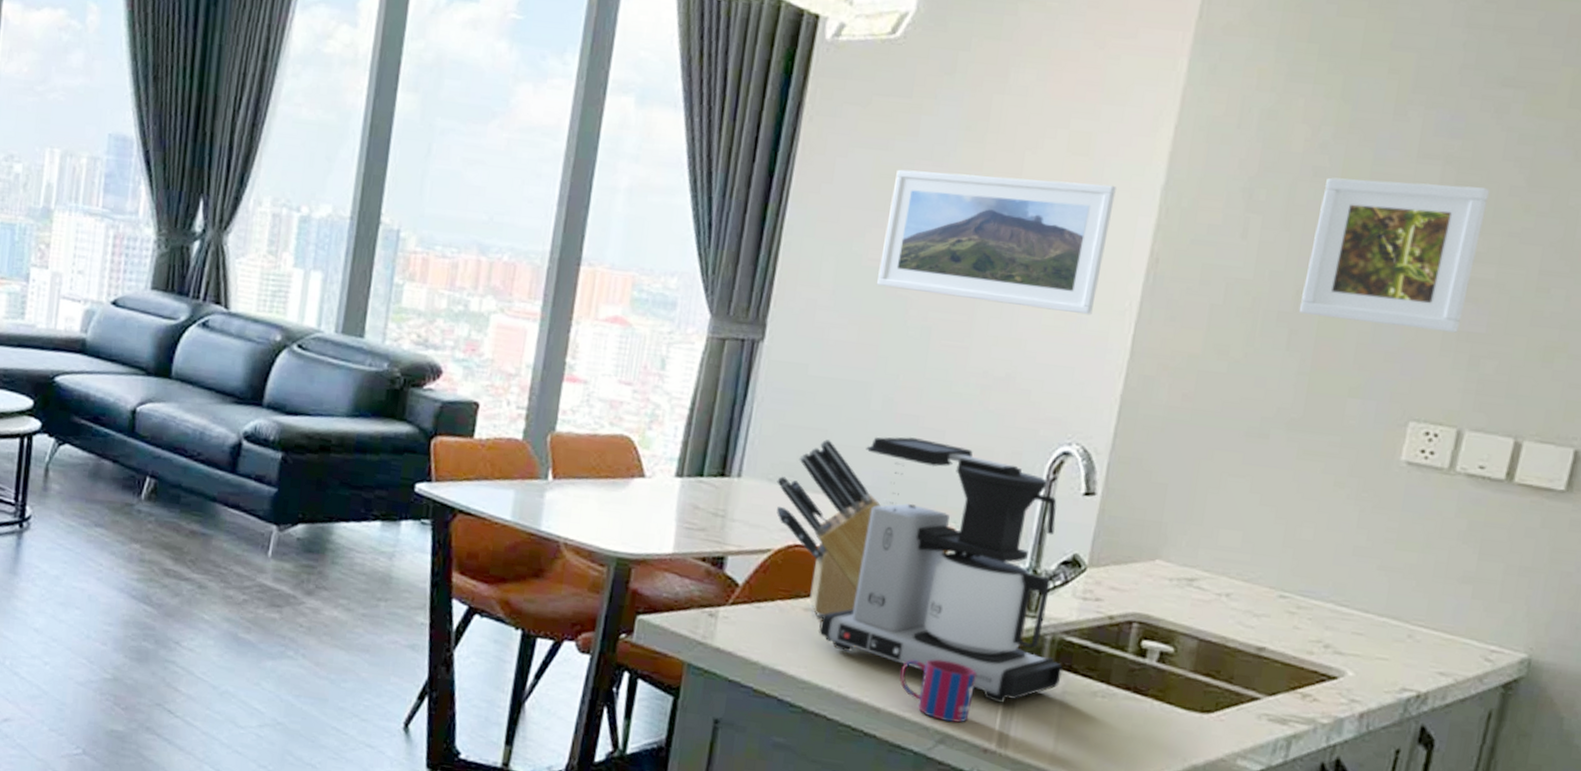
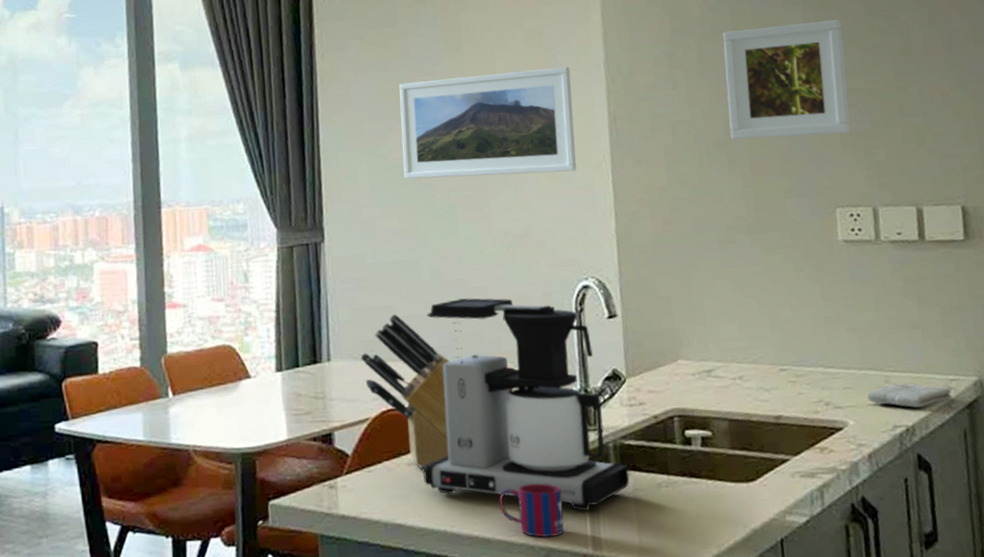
washcloth: none [1379,640,1489,676] -> present [867,382,953,408]

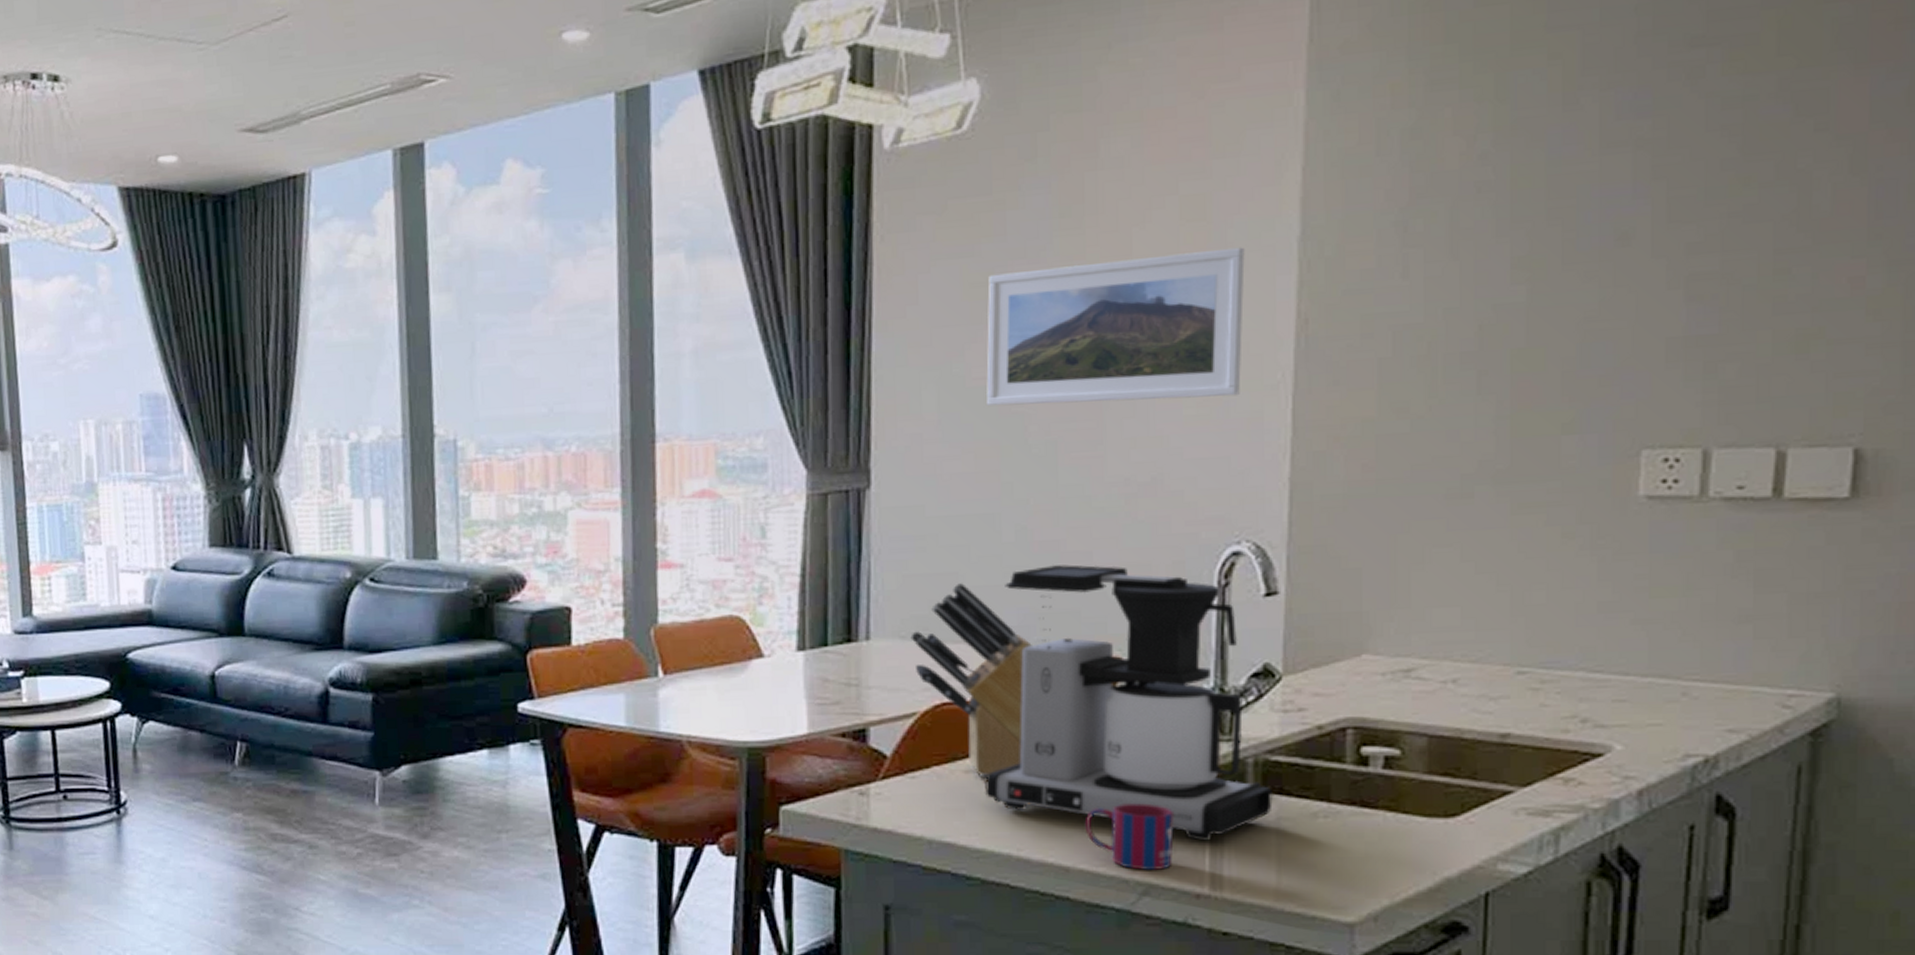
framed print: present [723,20,850,139] -> none [1485,168,1695,350]
washcloth: present [867,382,953,408] -> none [1650,696,1788,732]

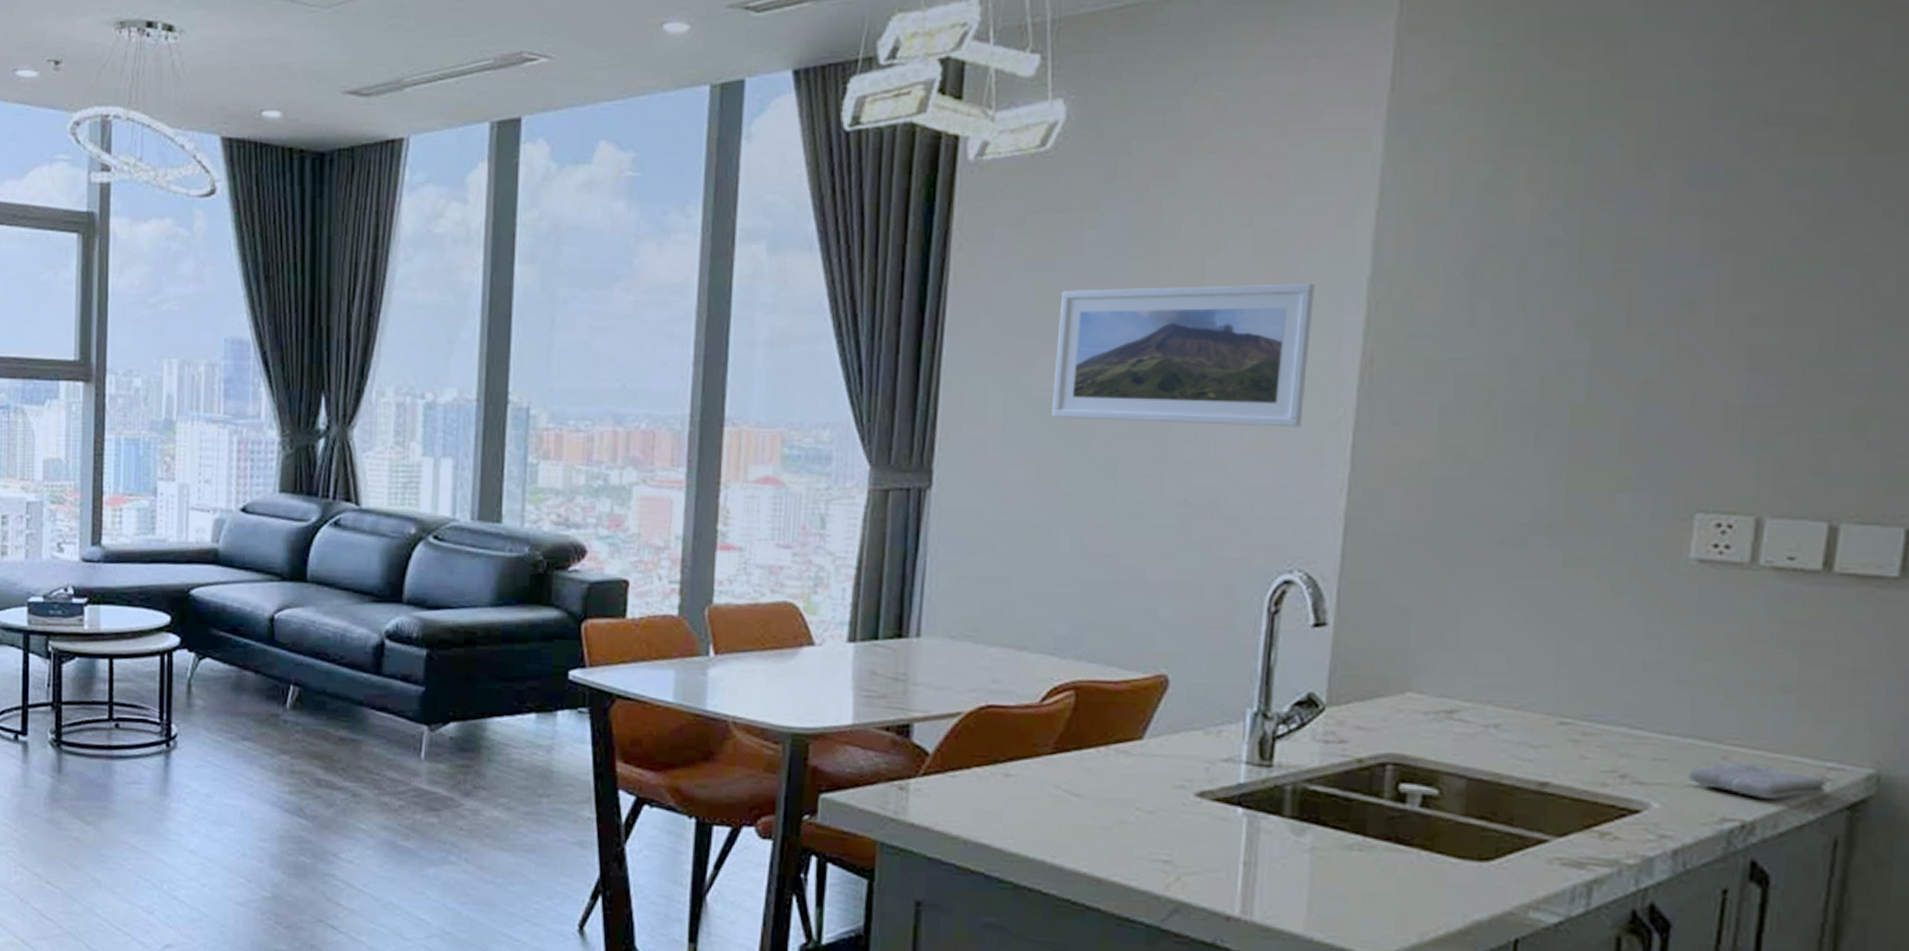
knife block: present [910,583,1032,777] -> none [960,589,1080,782]
coffee maker: present [985,564,1273,841] -> none [1024,579,1309,864]
mug: present [1084,803,1174,870] -> none [1120,820,1209,889]
washcloth: none [1650,696,1788,732] -> present [1689,762,1827,801]

